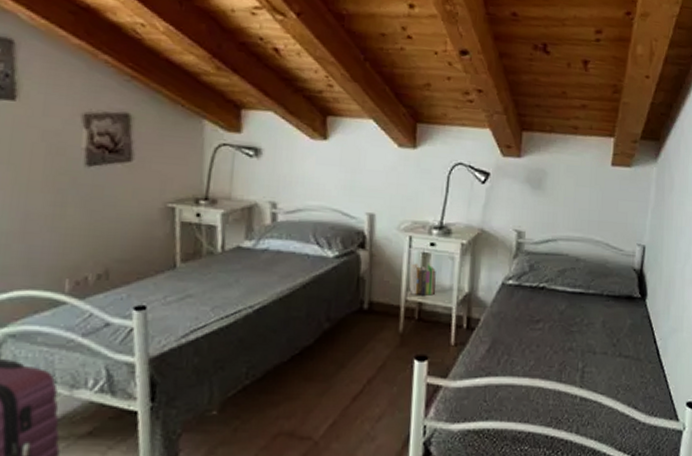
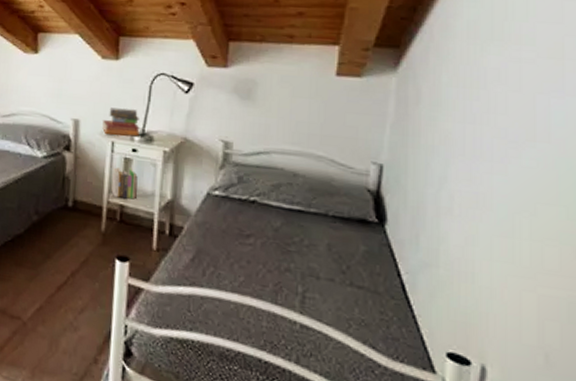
books: none [399,200,438,230] -> present [102,107,140,137]

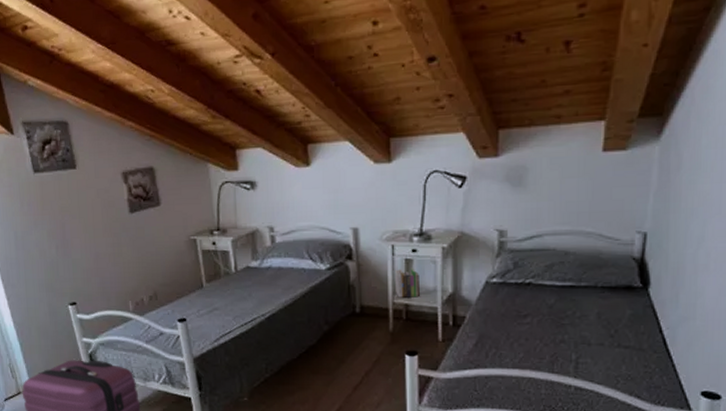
books: present [102,107,140,137] -> none [381,211,418,238]

